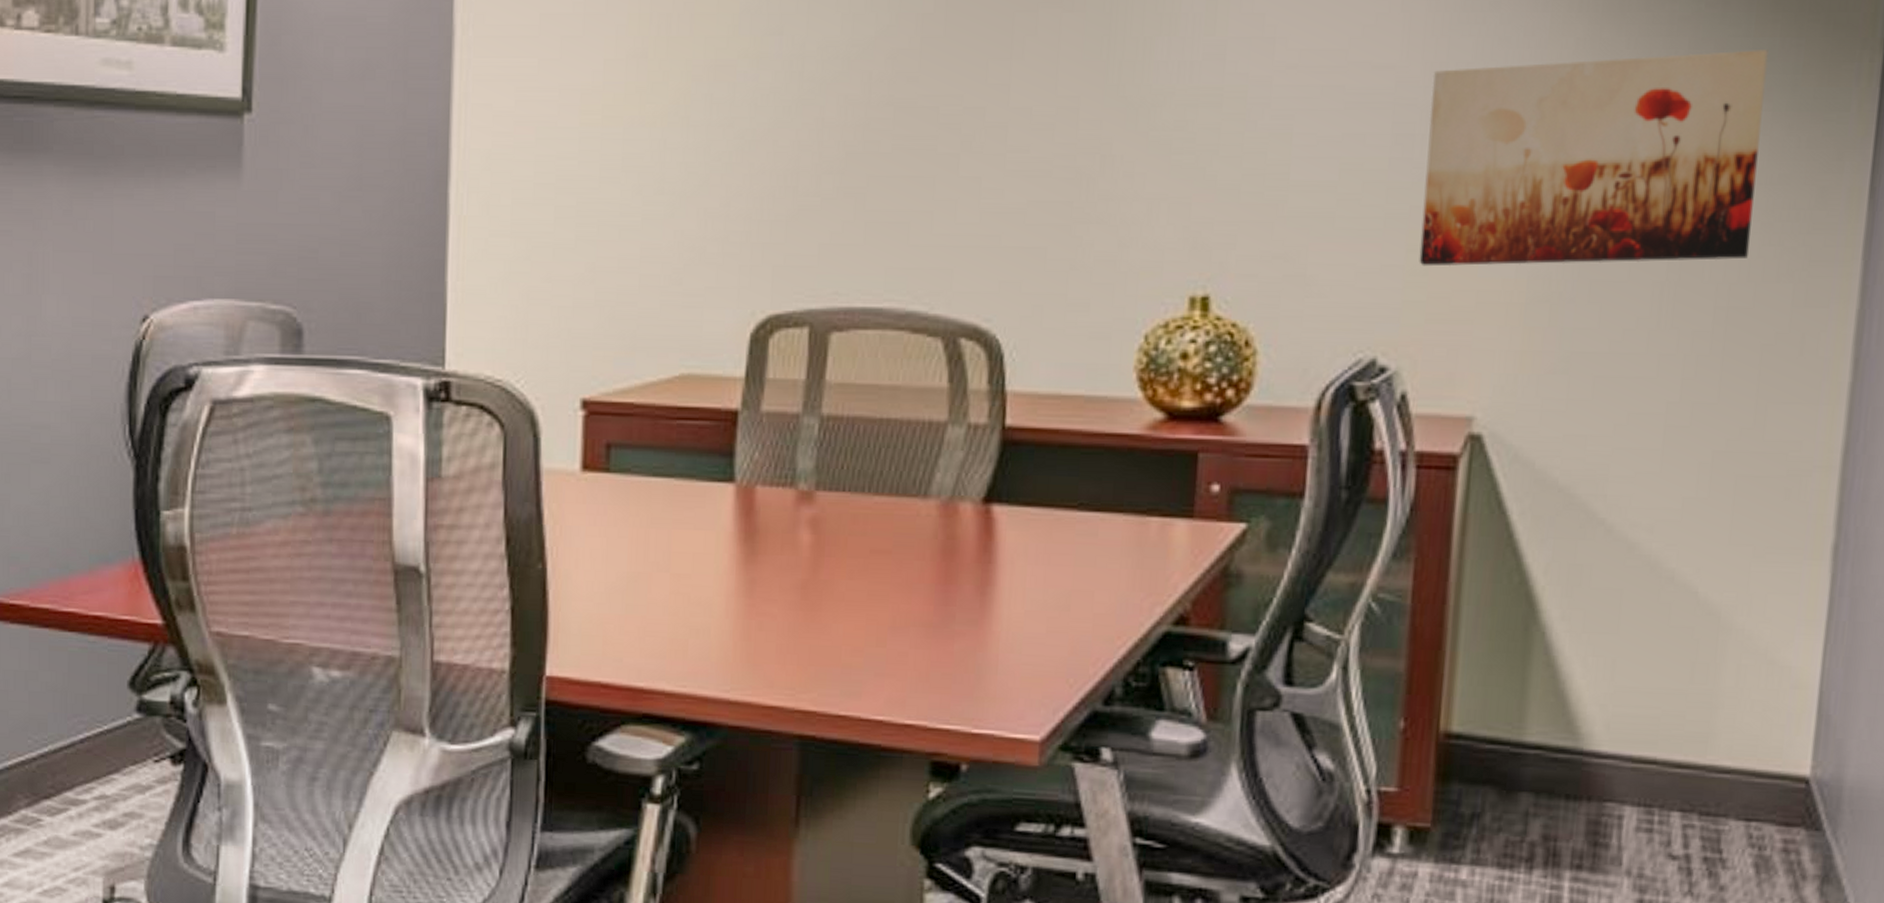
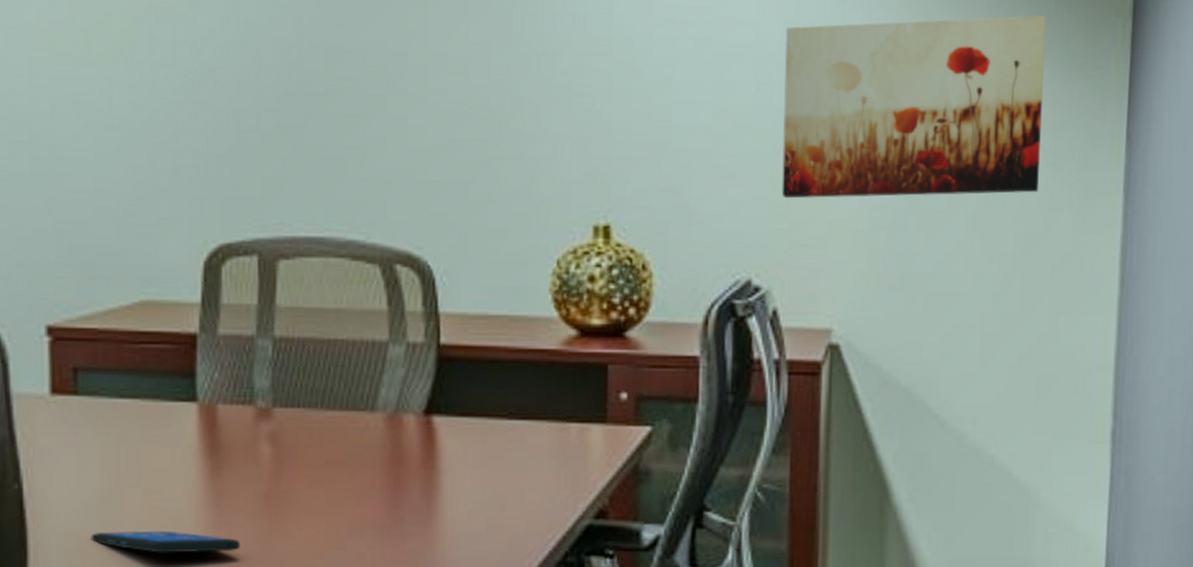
smartphone: none [614,617,772,645] -> present [91,530,241,553]

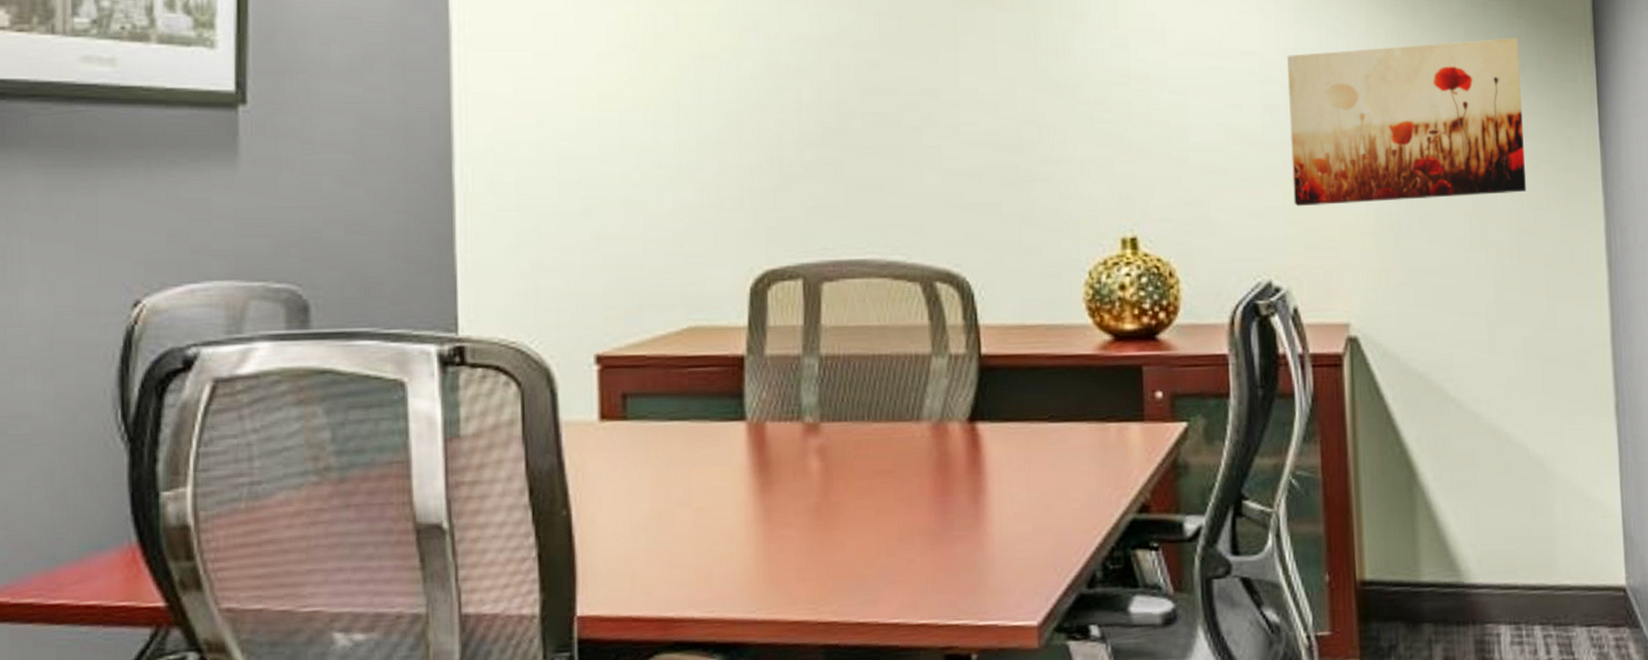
smartphone: present [91,530,241,553] -> none [640,548,792,571]

